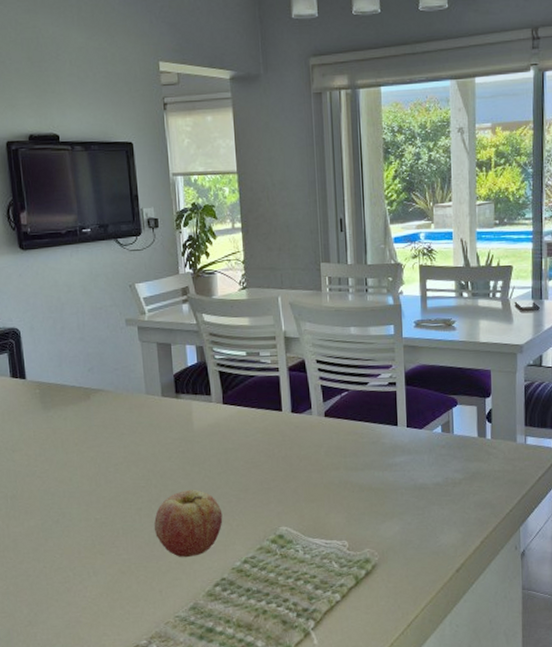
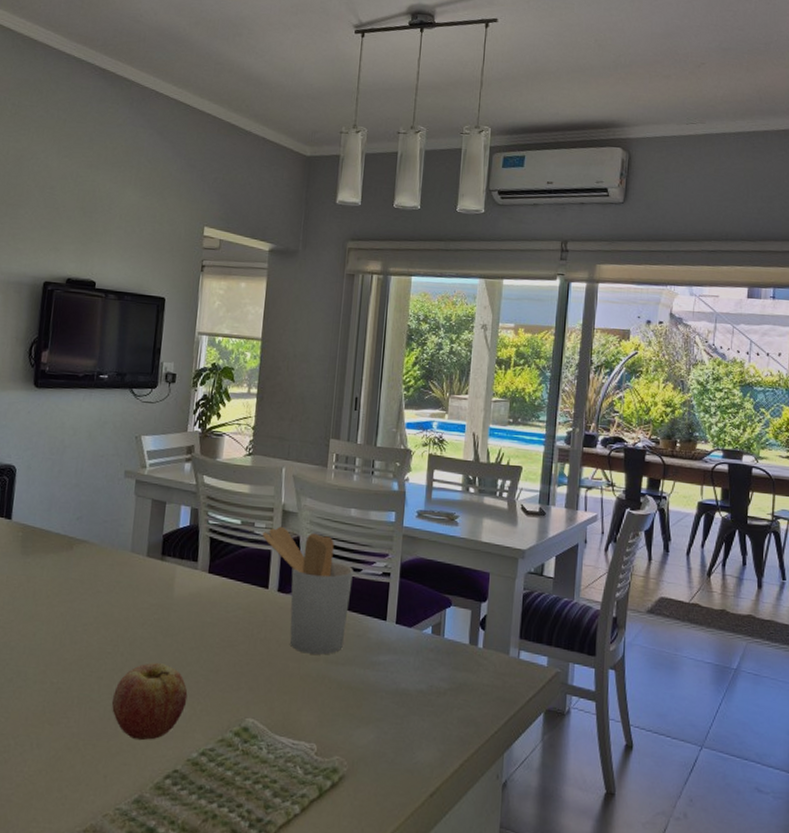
utensil holder: none [268,352,361,464] -> present [262,526,353,655]

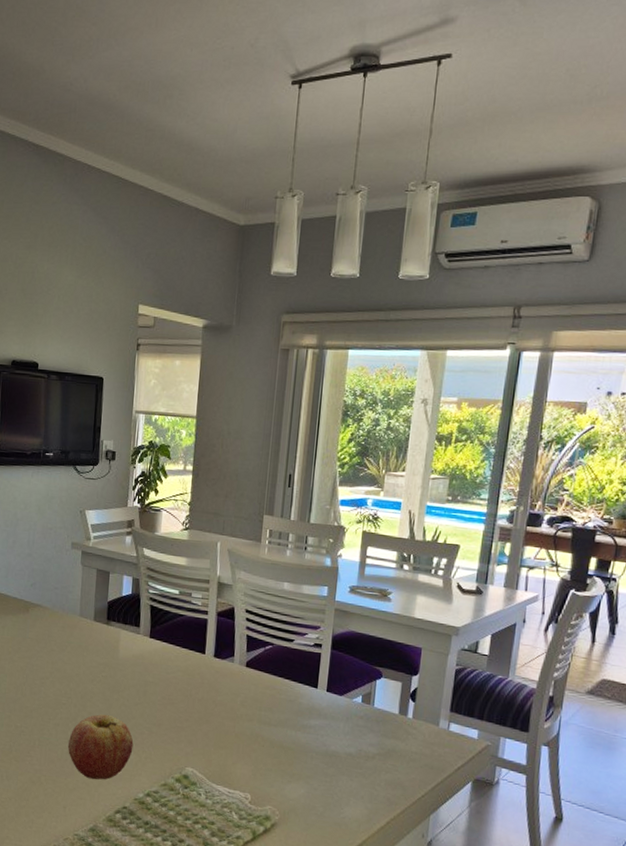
utensil holder: present [262,526,353,655] -> none [198,597,286,716]

